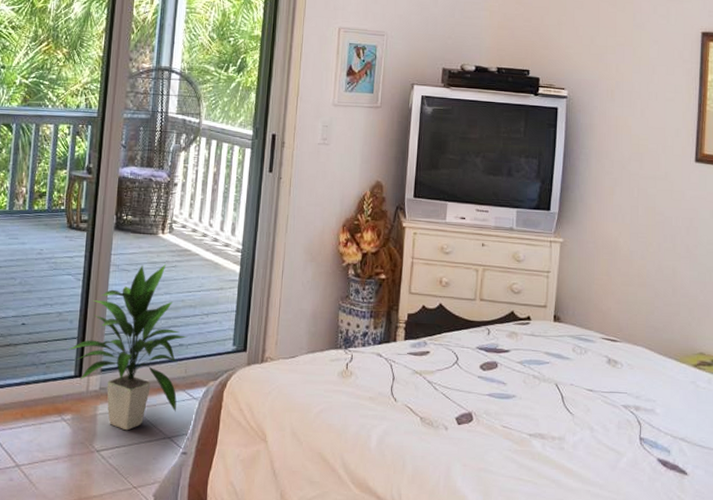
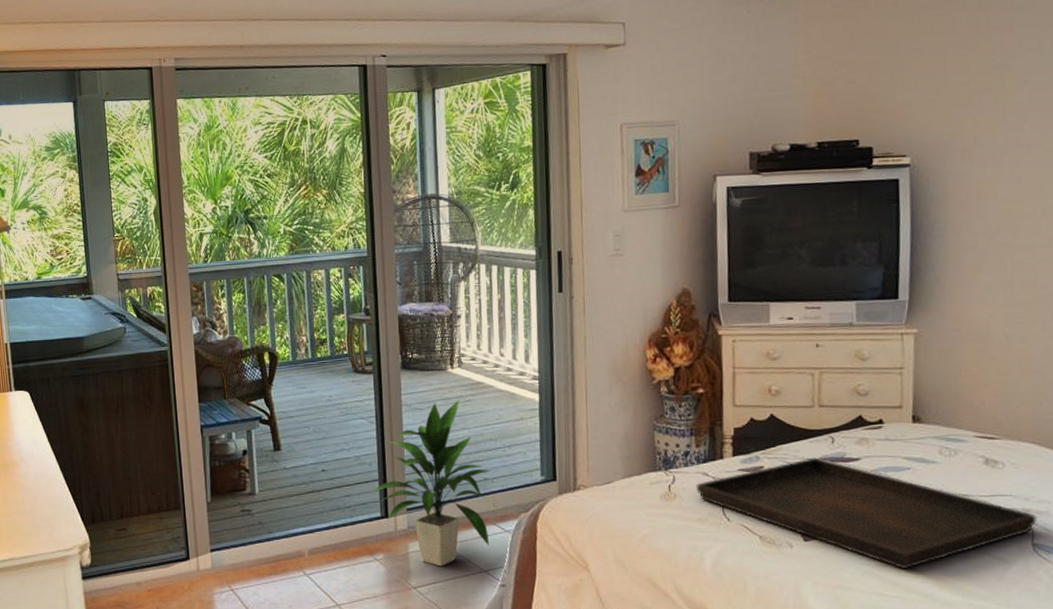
serving tray: none [370,346,644,455] -> present [696,457,1037,569]

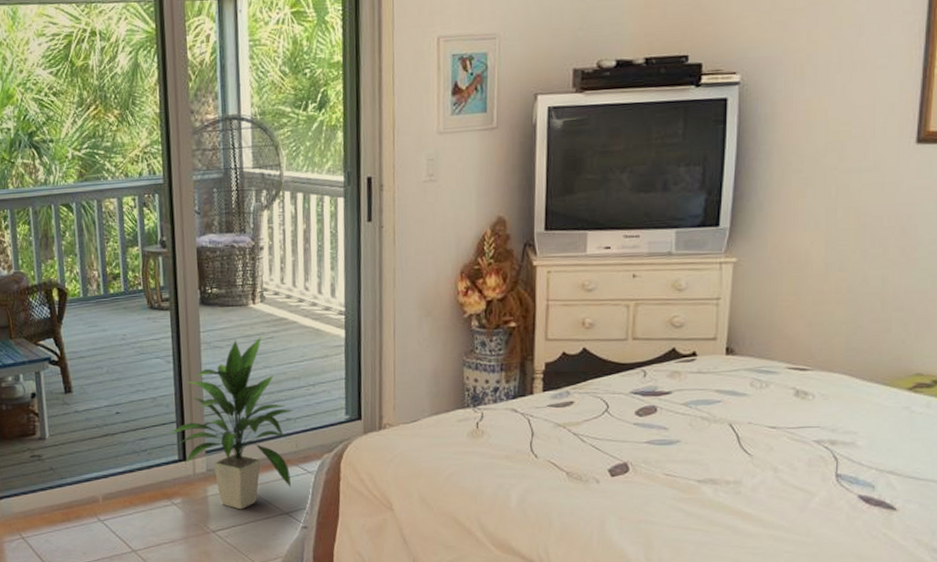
serving tray: present [696,457,1037,569] -> none [505,391,842,502]

